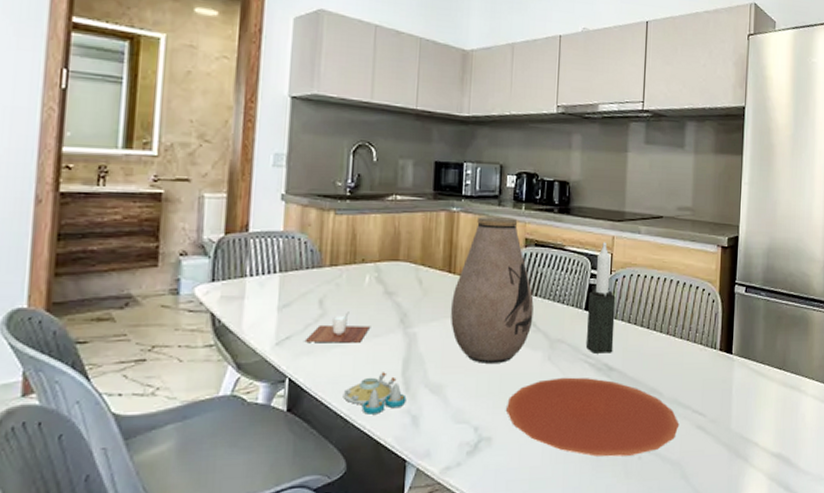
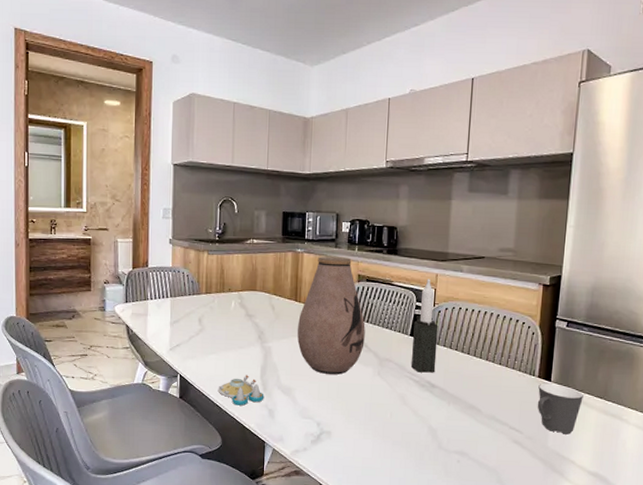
cup: present [304,312,370,343] -> none [189,328,236,352]
plate: present [506,377,679,457] -> none [343,390,497,459]
cup: none [719,356,764,413] -> present [537,383,584,435]

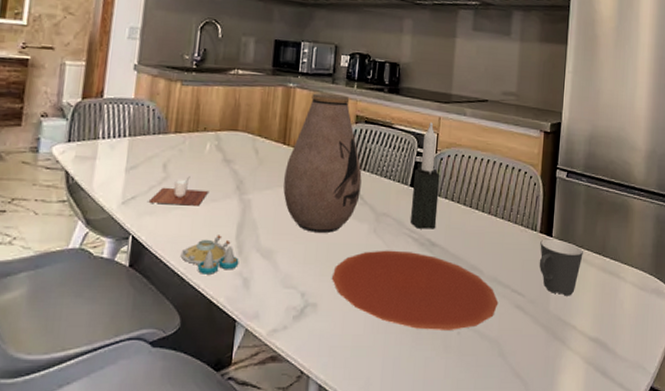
cup: none [189,328,236,352] -> present [148,176,208,206]
plate: none [343,390,497,459] -> present [332,250,499,330]

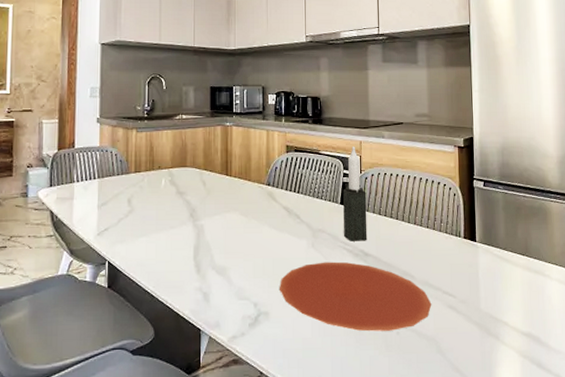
cup: present [148,176,208,206] -> none [118,208,167,234]
salt and pepper shaker set: present [180,235,239,274] -> none [149,257,198,291]
vase: present [283,93,362,233] -> none [230,129,297,250]
cup: present [539,239,583,296] -> none [465,243,507,295]

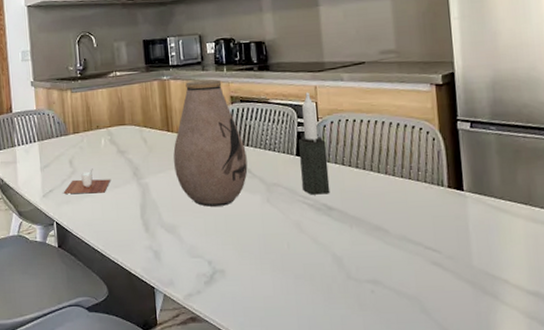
cup: none [118,208,167,234] -> present [63,168,110,194]
vase: none [230,129,297,250] -> present [173,79,248,207]
plate: present [280,261,432,332] -> none [234,217,412,290]

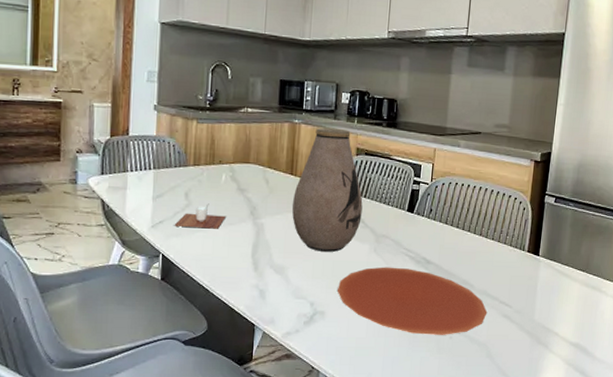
plate: none [234,217,412,290] -> present [337,267,488,335]
candle: present [299,92,330,195] -> none [408,153,435,249]

